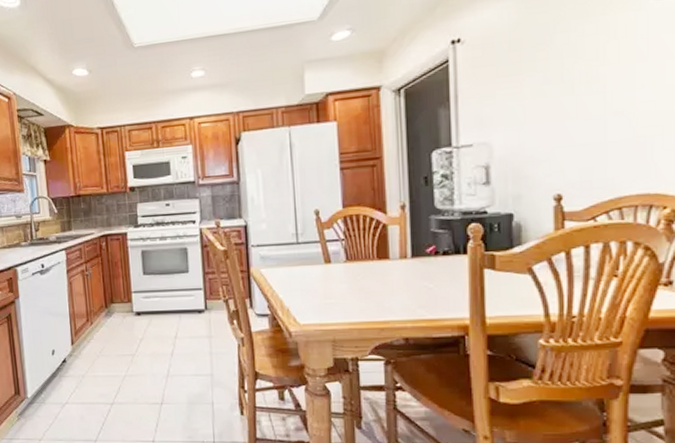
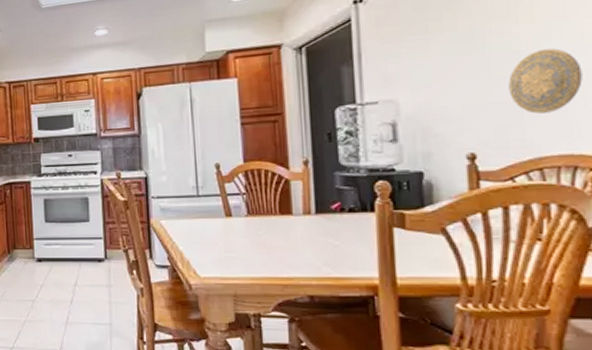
decorative plate: none [594,89,661,155] -> present [508,48,583,114]

